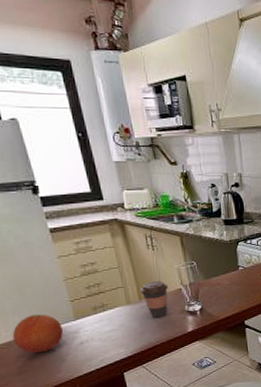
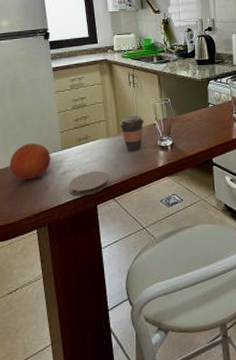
coaster: none [88,339,136,366] -> present [68,170,110,196]

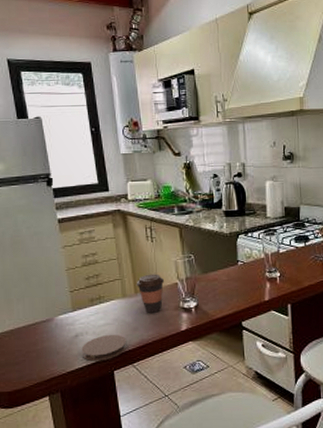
fruit: present [9,143,51,180] -> none [15,304,61,344]

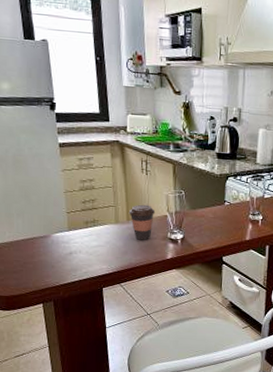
coaster: present [81,334,127,362] -> none [74,255,117,278]

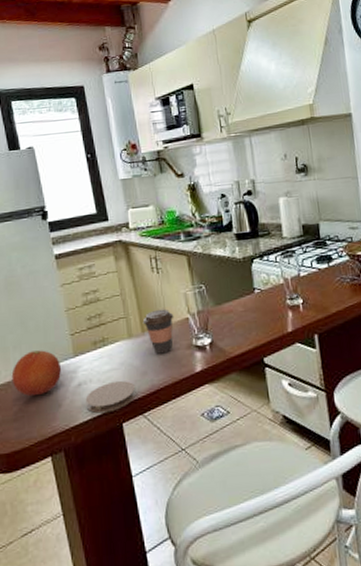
fruit: none [14,220,57,257] -> present [11,350,62,397]
coaster: none [74,255,117,278] -> present [85,380,137,414]

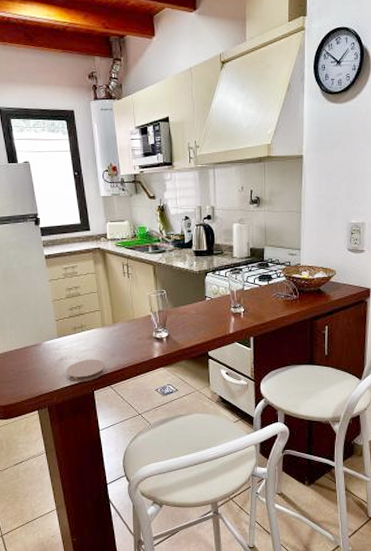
fruit: present [11,350,62,397] -> none [8,330,48,365]
coffee cup: present [142,308,174,354] -> none [114,306,140,341]

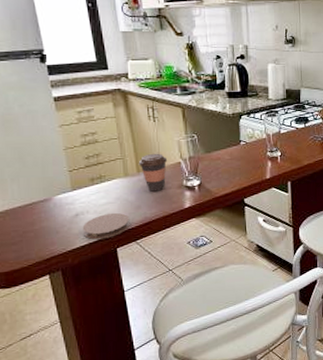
coffee cup: none [114,306,140,341] -> present [138,153,168,192]

